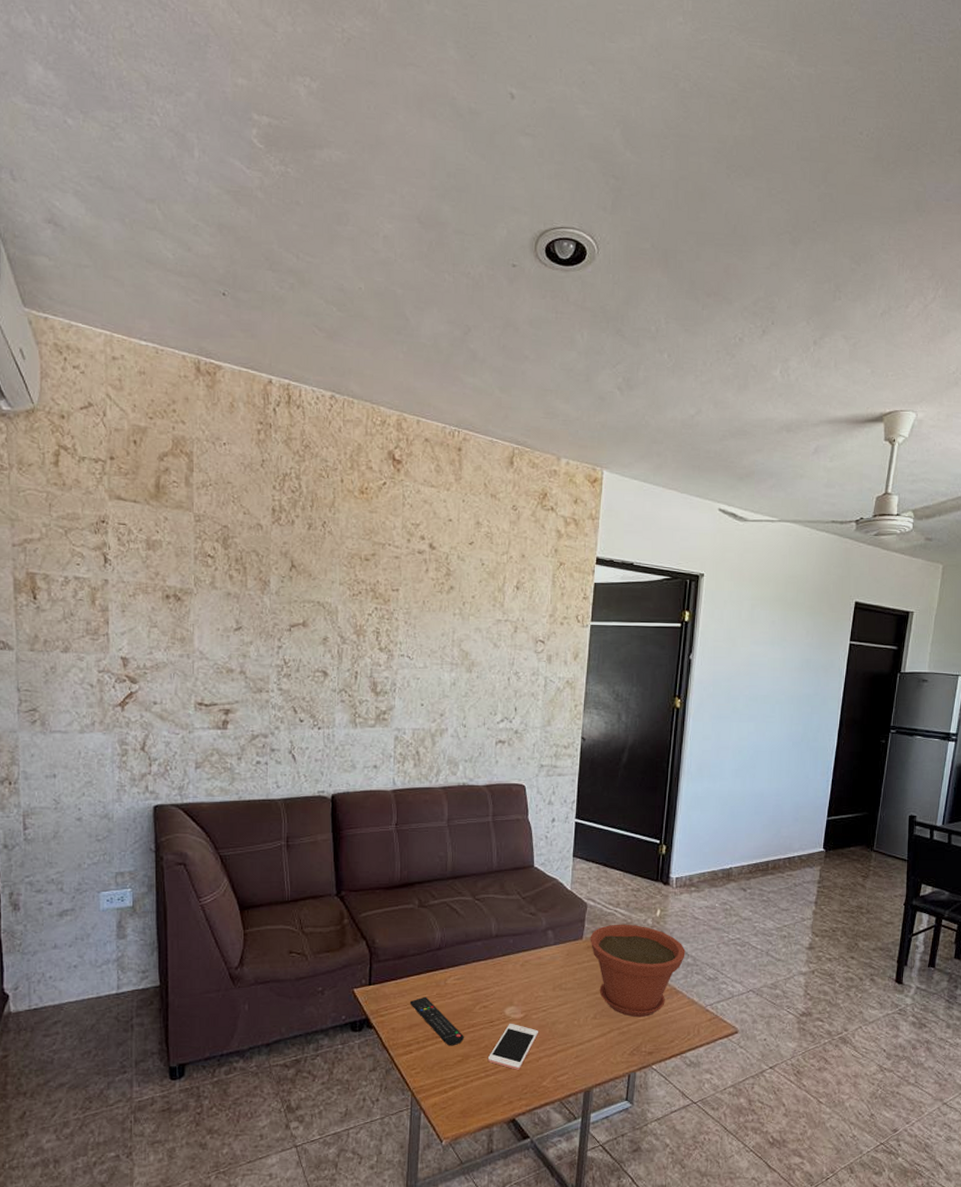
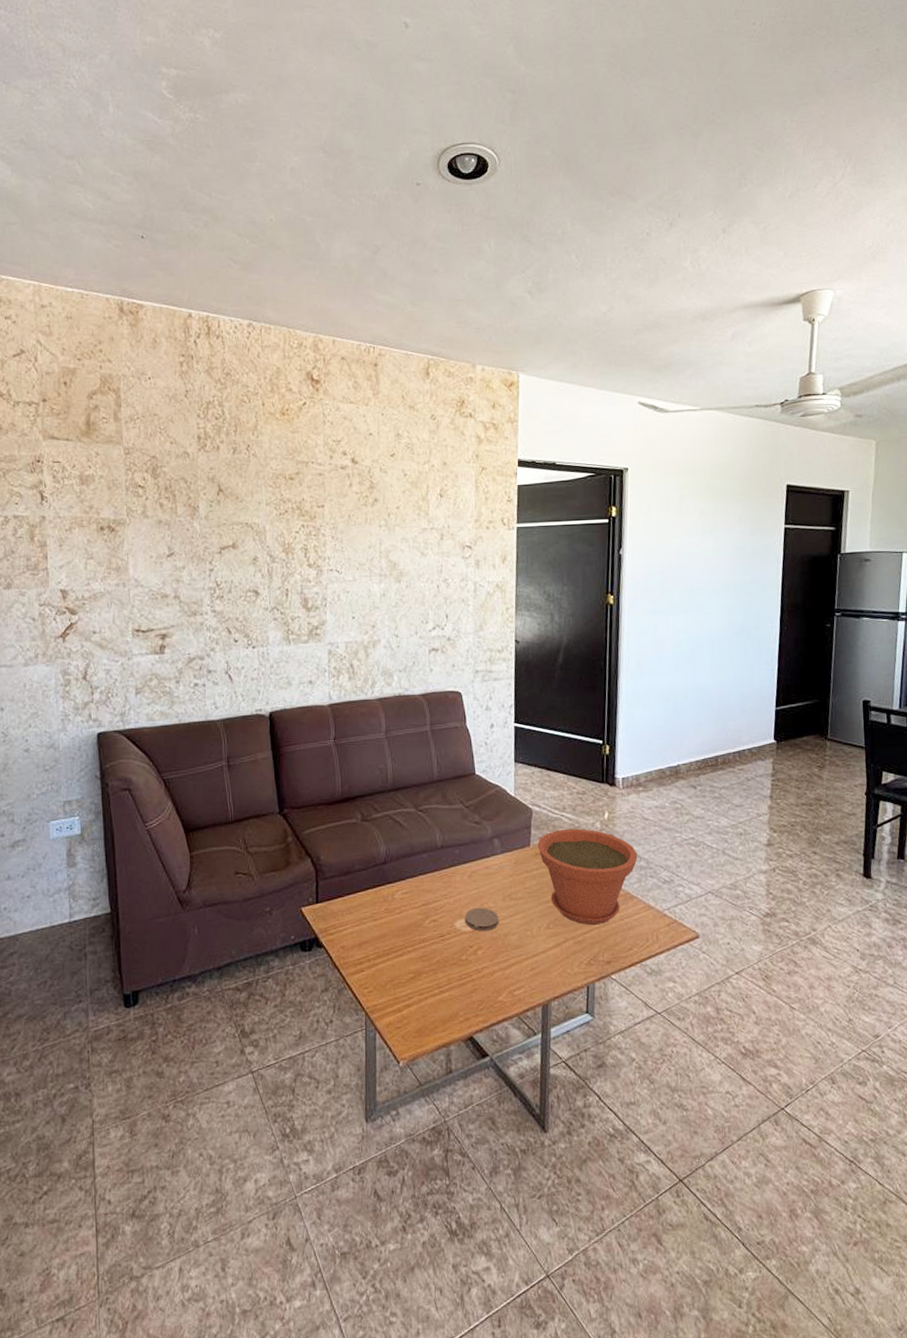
remote control: present [409,996,464,1046] -> none [358,912,415,963]
cell phone: present [487,1023,538,1070] -> none [440,936,491,985]
coaster: none [515,996,548,1019] -> present [465,907,499,931]

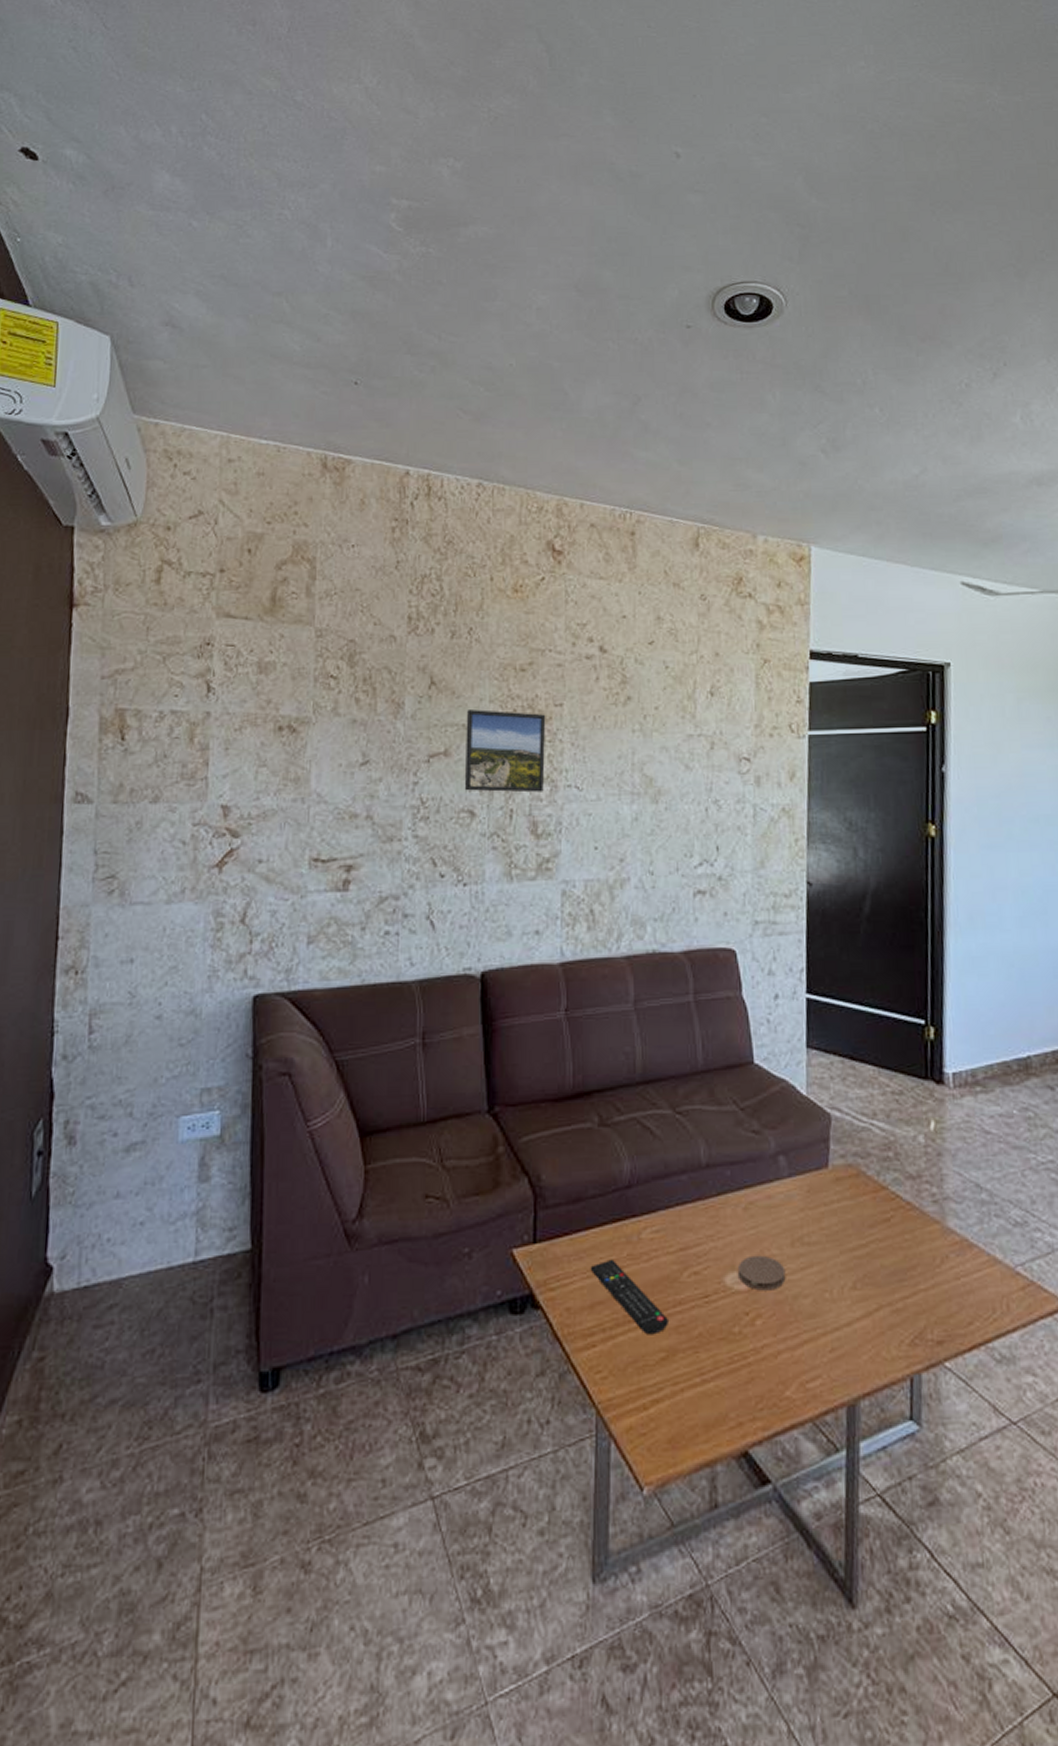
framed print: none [248,511,312,576] -> present [464,709,546,793]
remote control: none [358,912,415,963] -> present [590,1259,668,1335]
plant pot: present [537,828,638,926] -> none [838,1143,977,1286]

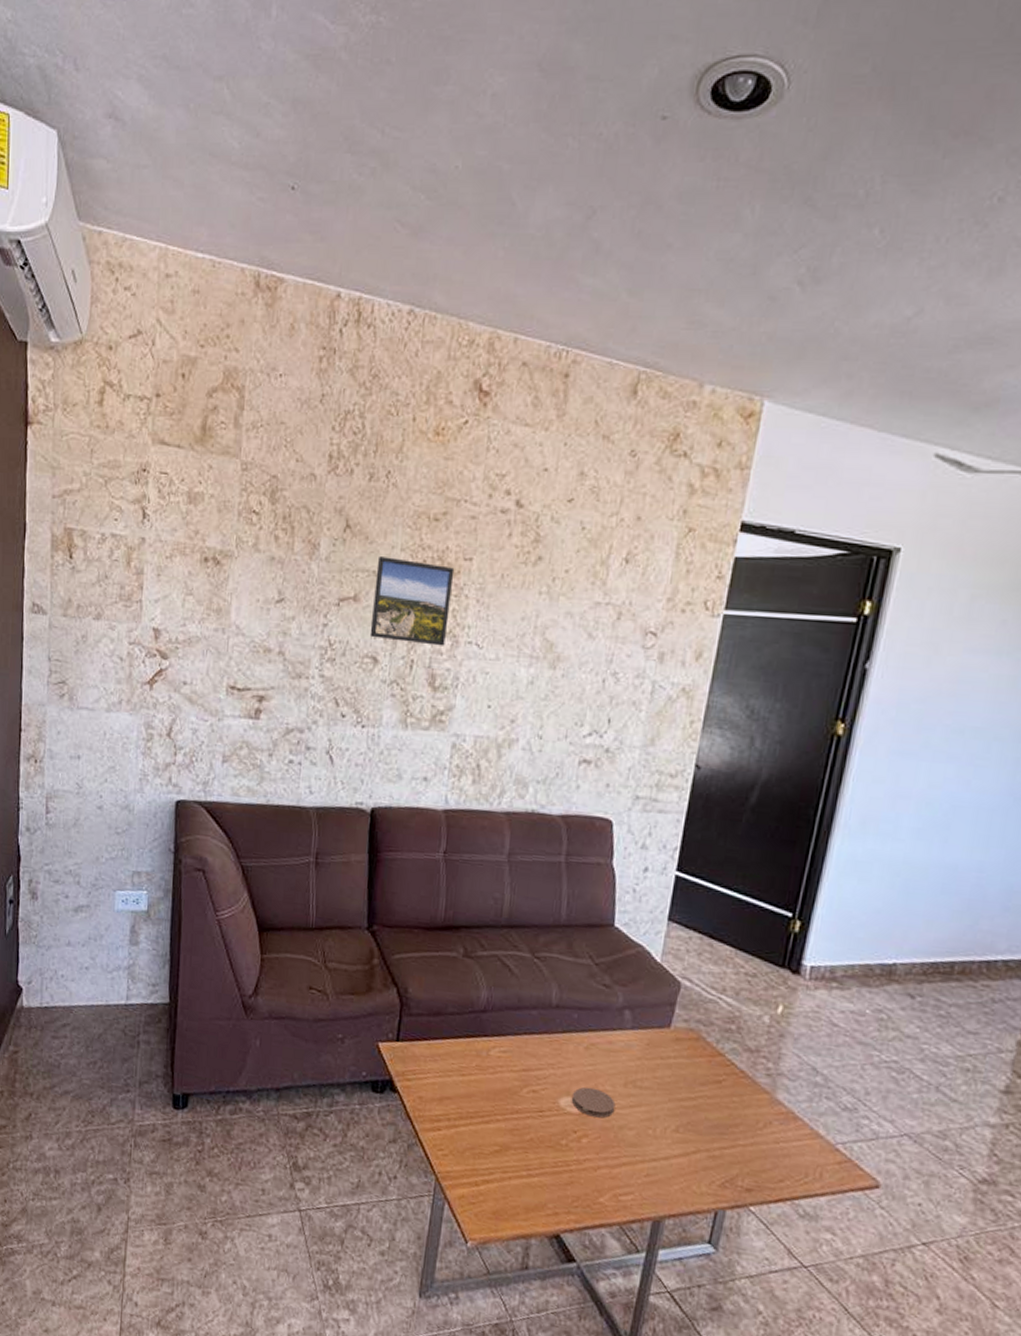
remote control: present [590,1259,668,1335] -> none [442,1066,505,1132]

